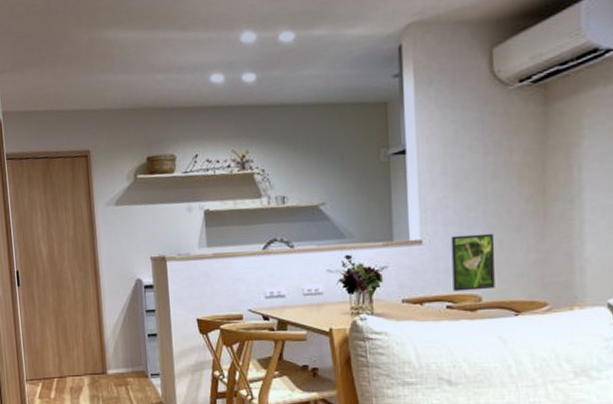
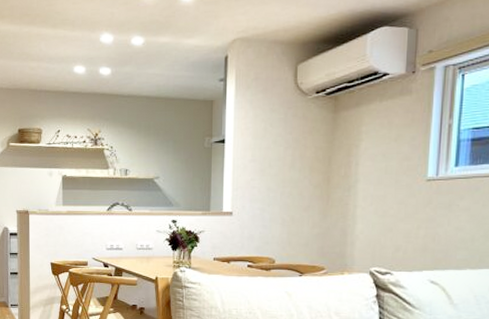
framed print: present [451,233,495,292] -> none [254,210,288,254]

